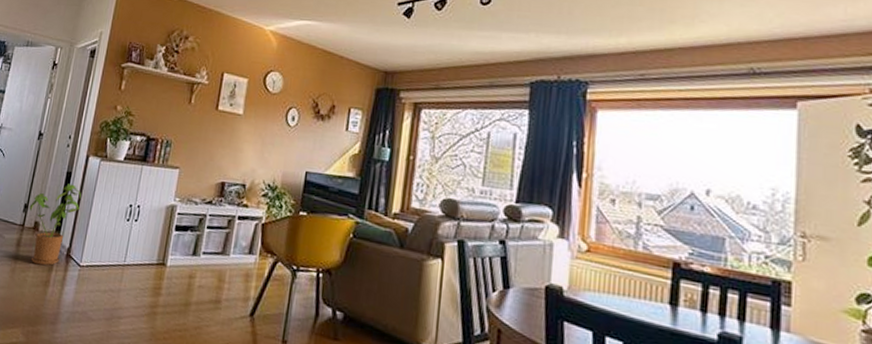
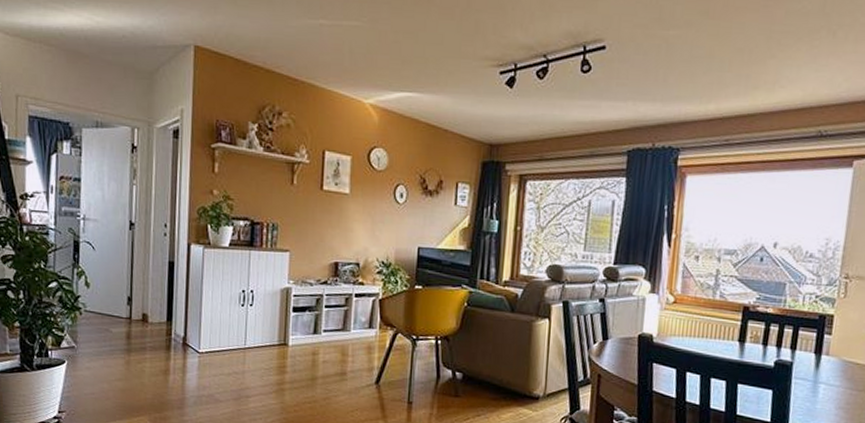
house plant: present [29,183,81,266] -> none [134,273,190,356]

